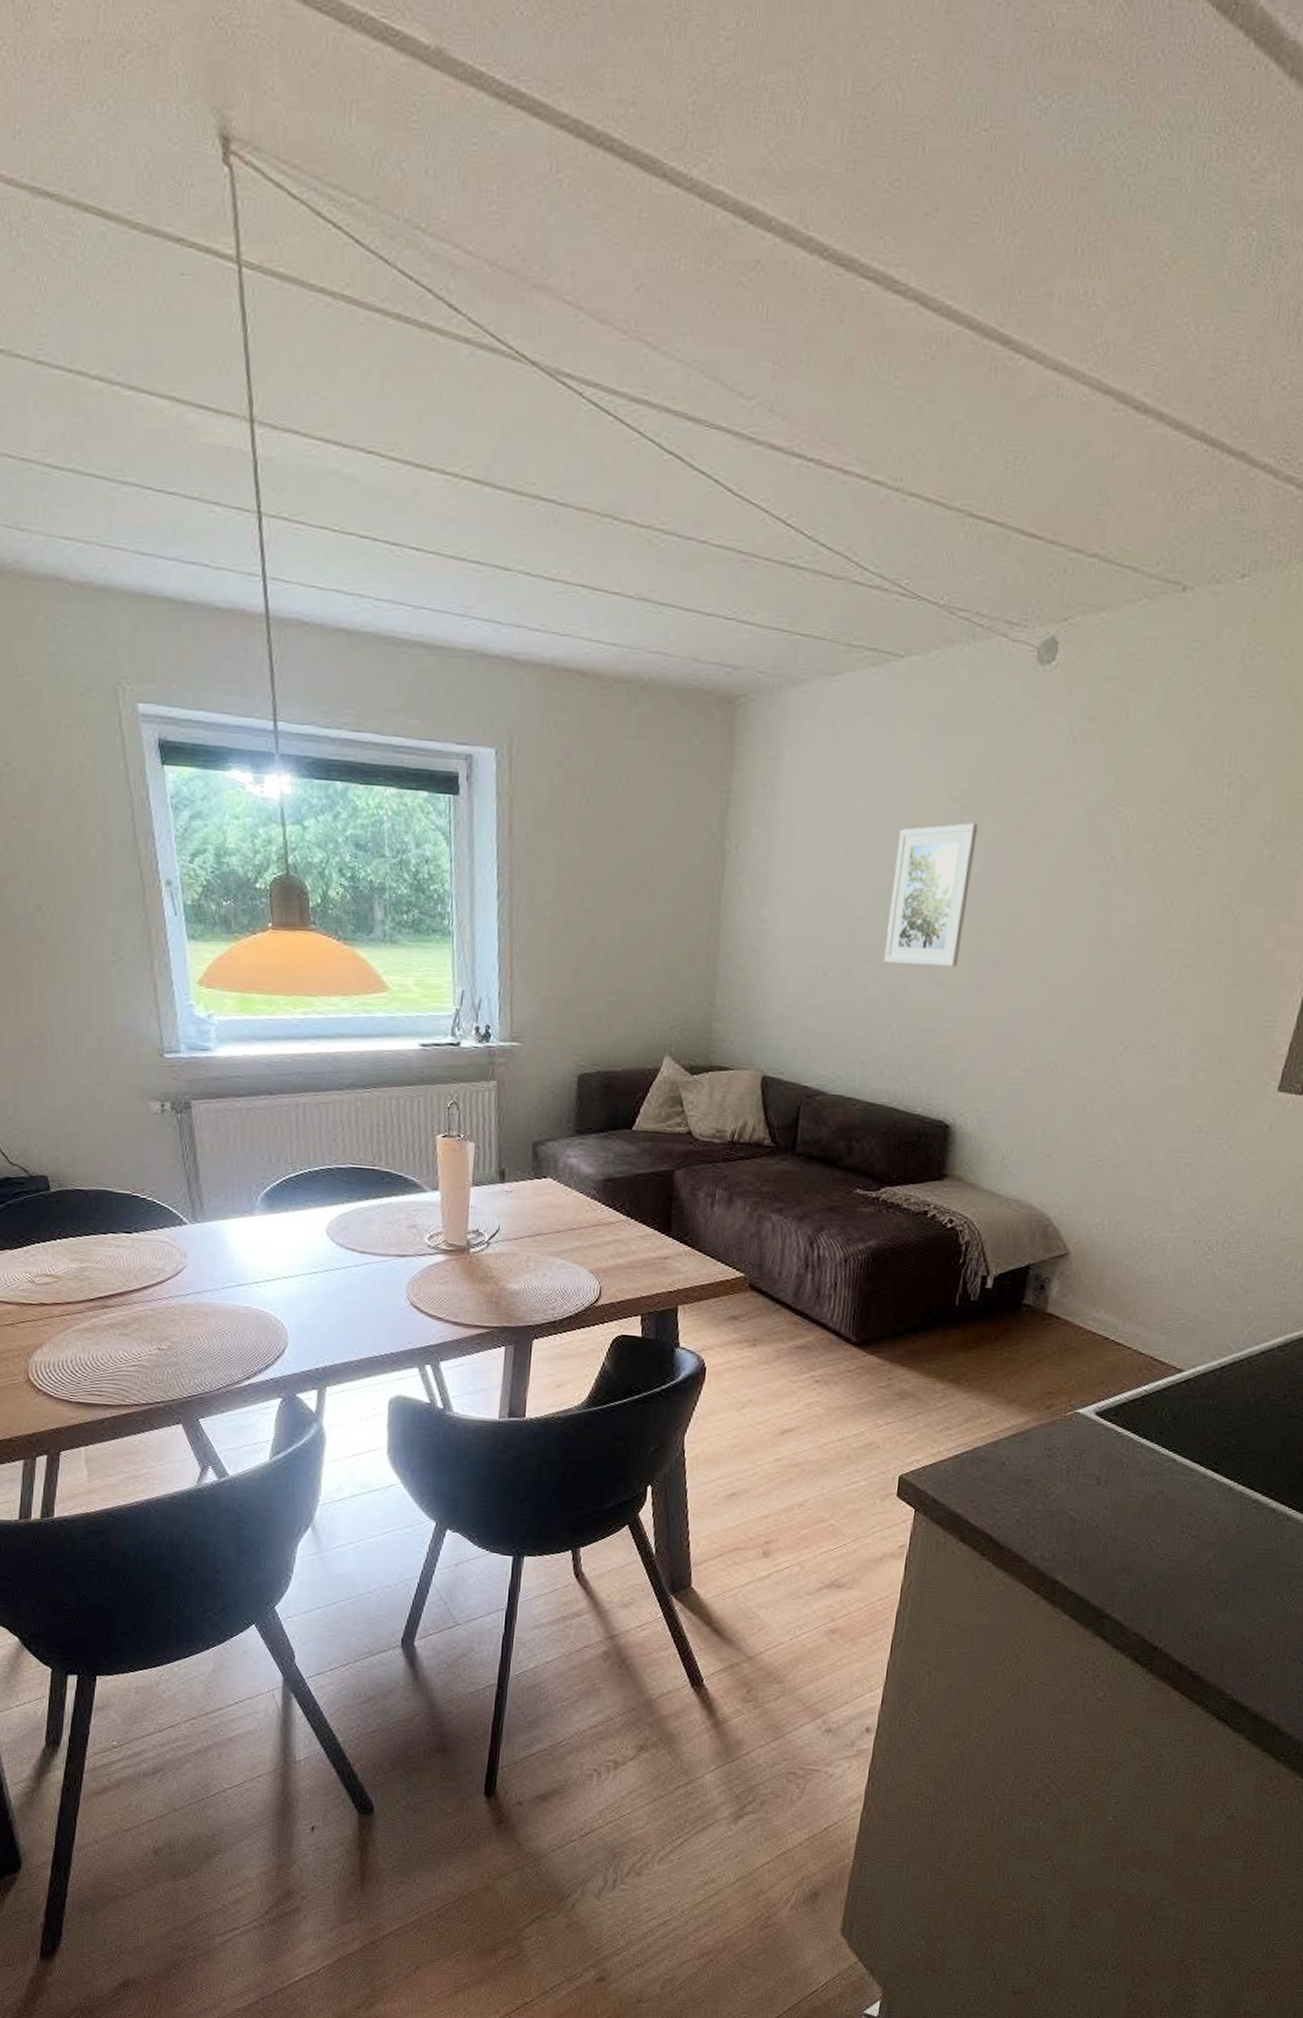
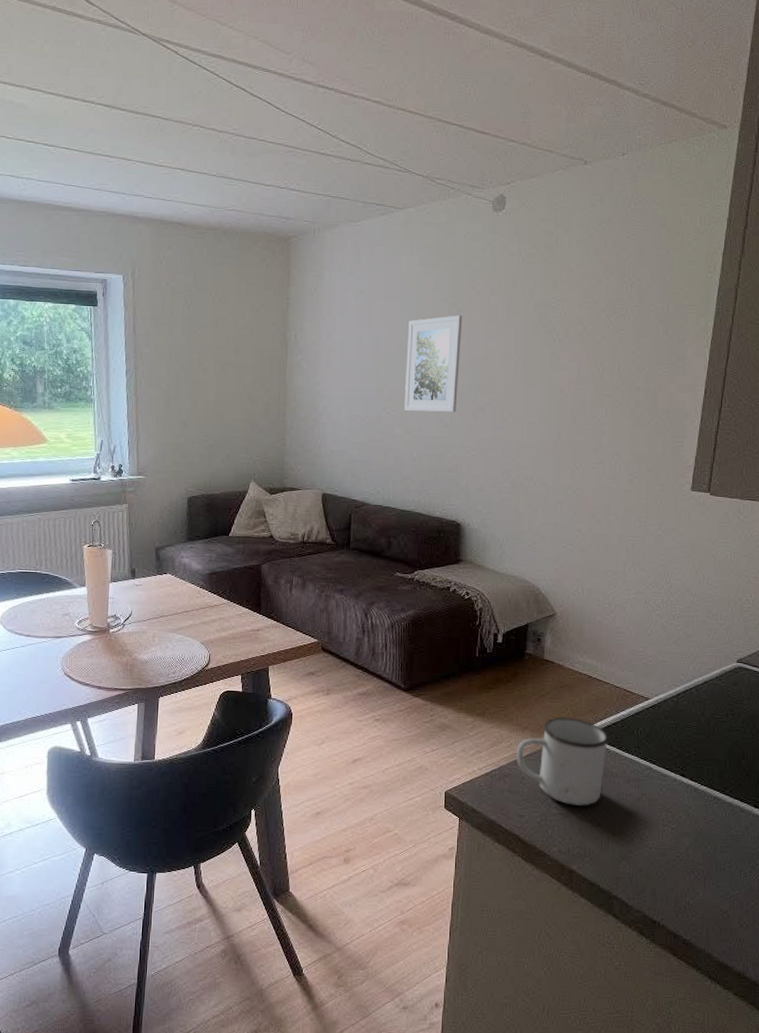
mug: none [996,1389,1122,1503] -> present [516,717,609,806]

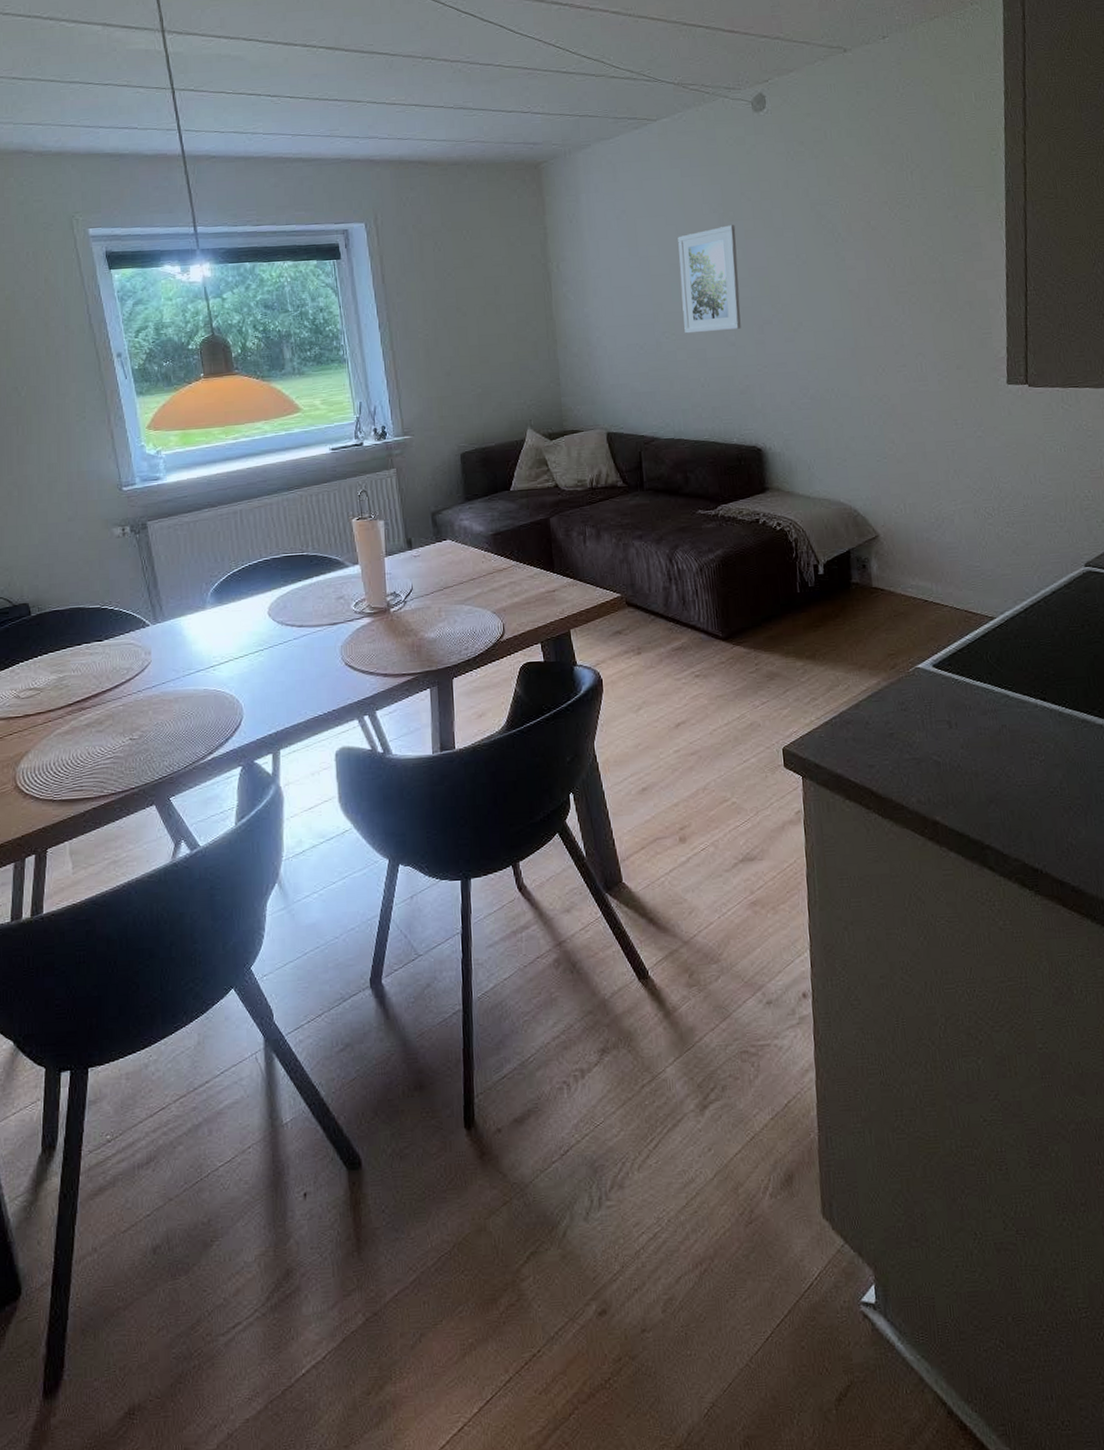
mug: present [516,717,609,806] -> none [856,648,956,747]

